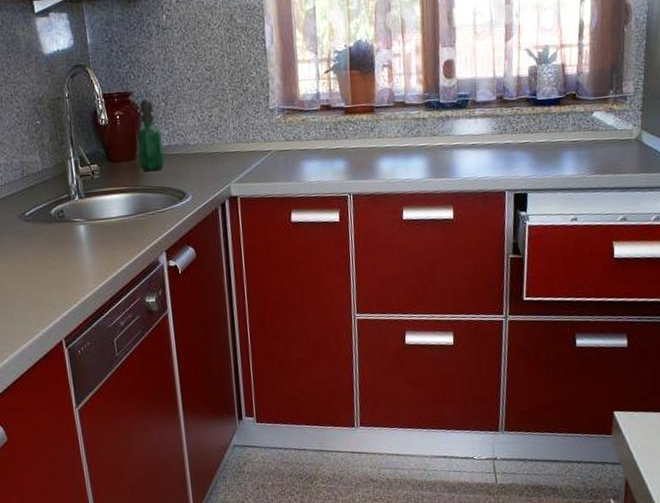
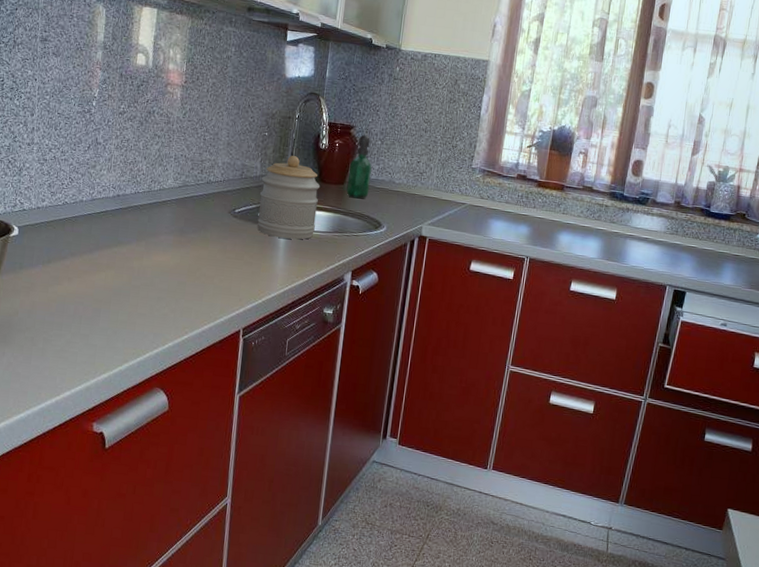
jar: none [44,139,116,234] -> present [257,155,321,240]

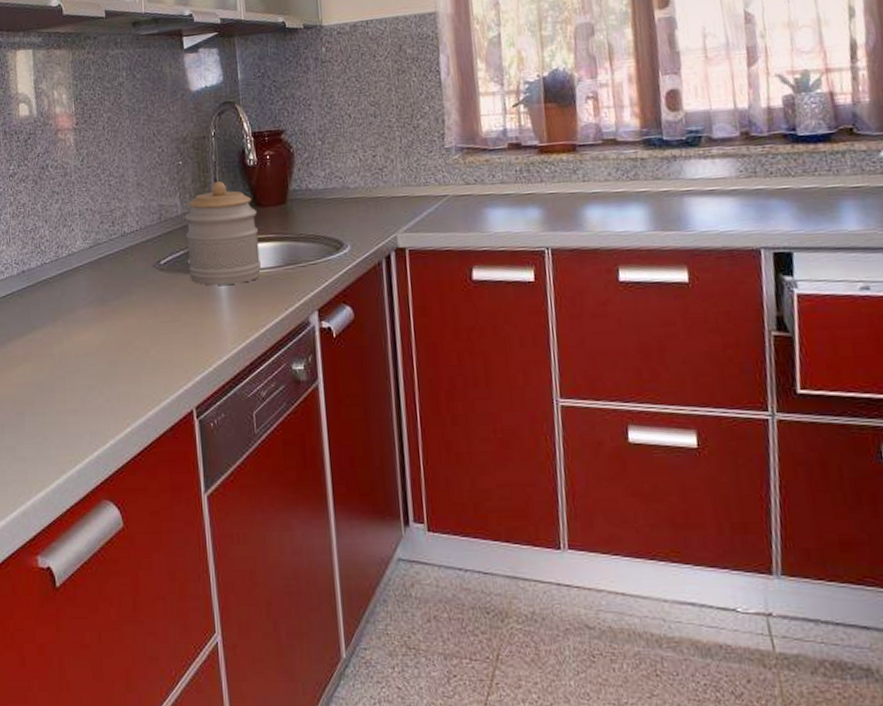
soap dispenser: present [346,134,372,199] -> none [288,137,319,218]

